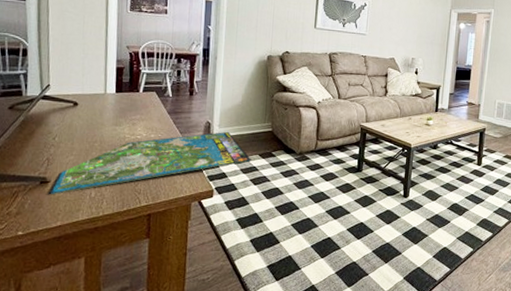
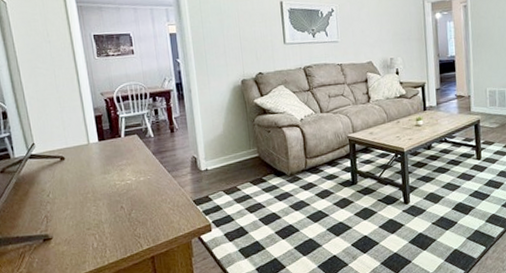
board game: present [48,132,252,195] -> none [52,164,244,251]

